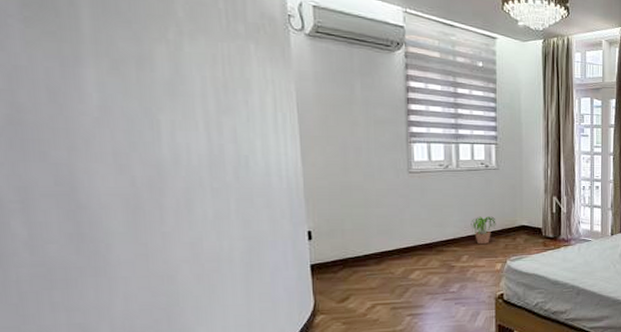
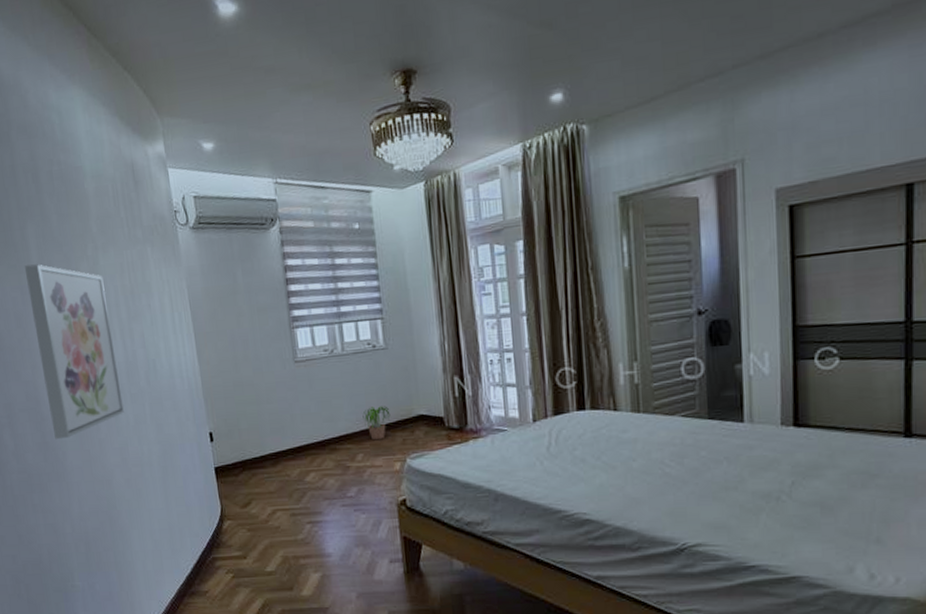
wall art: none [69,35,201,231] -> present [24,264,124,440]

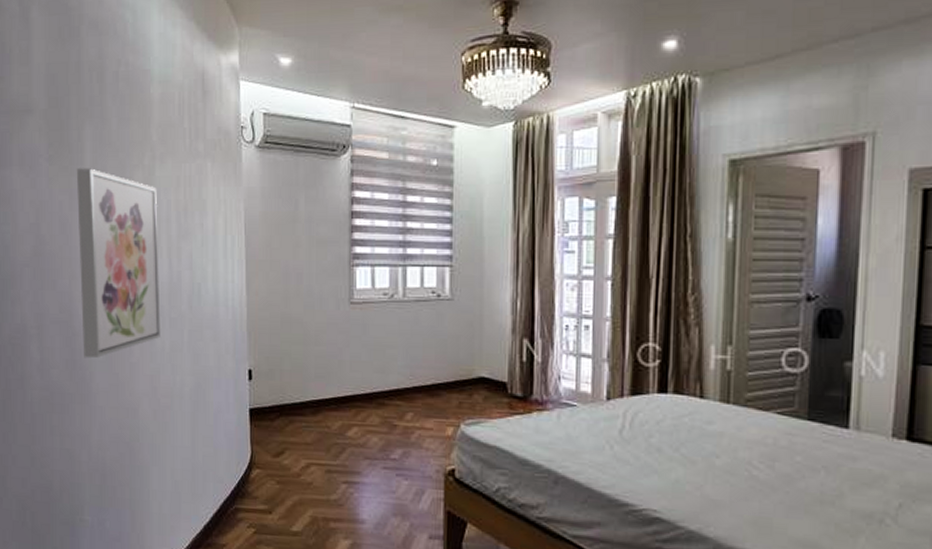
potted plant: present [362,406,391,441] -> none [417,362,448,400]

